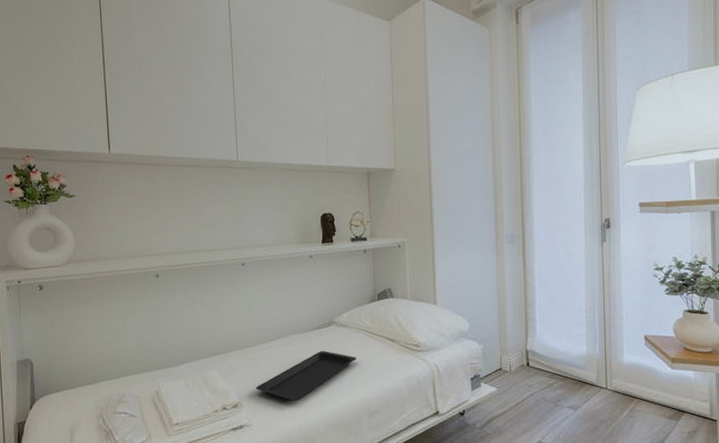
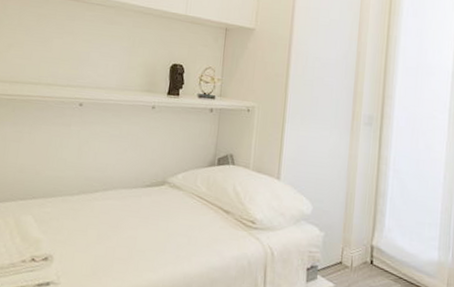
serving tray: present [256,351,356,401] -> none [71,211,185,264]

